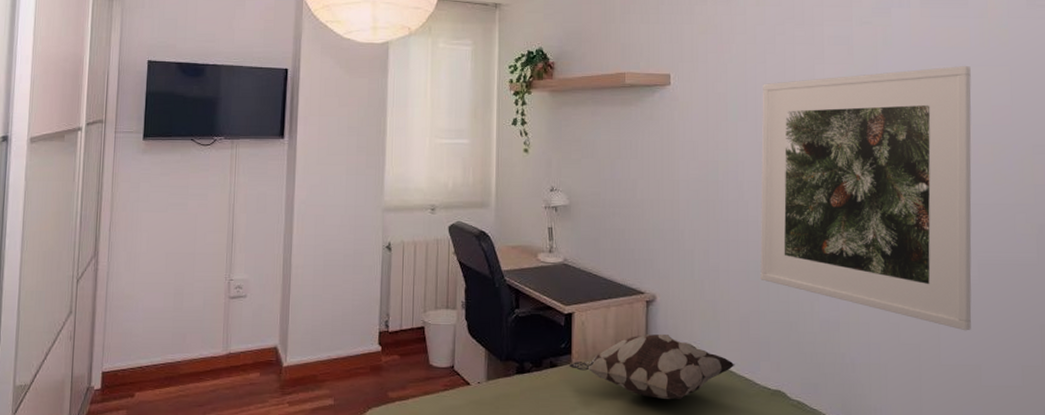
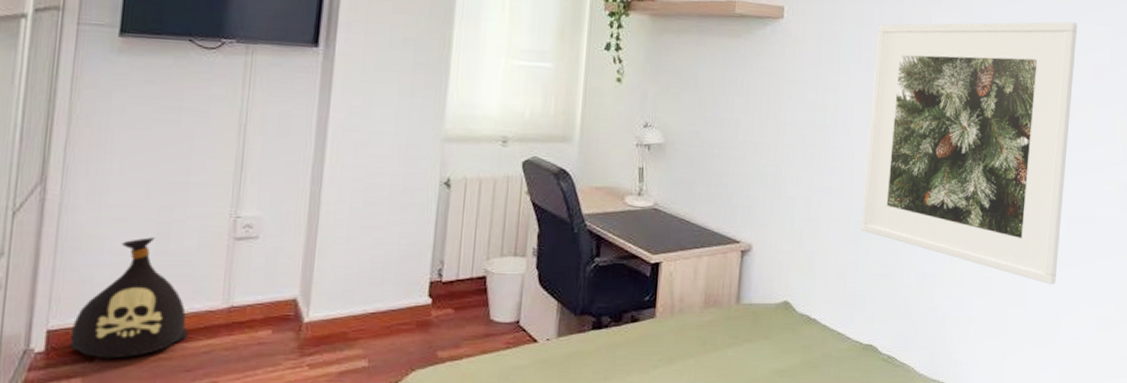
bag: none [117,298,200,395] -> present [69,237,189,359]
decorative pillow: present [569,333,735,399] -> none [652,285,829,355]

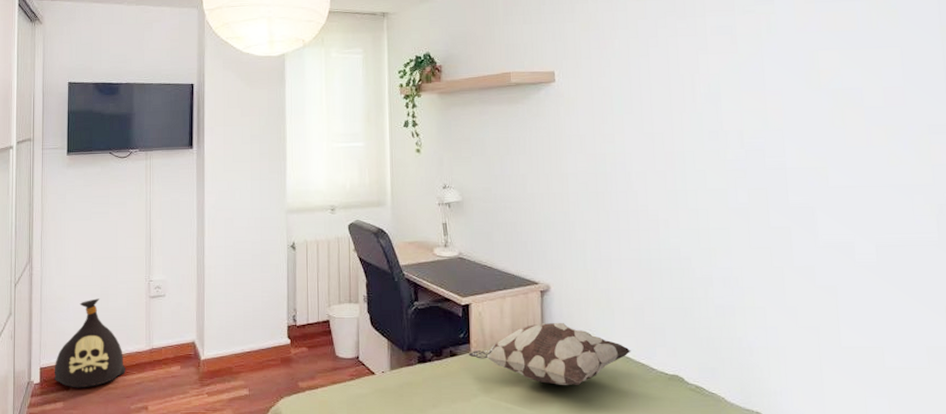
decorative pillow: none [652,285,829,355] -> present [468,322,631,385]
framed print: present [861,22,1077,285] -> none [647,49,872,313]

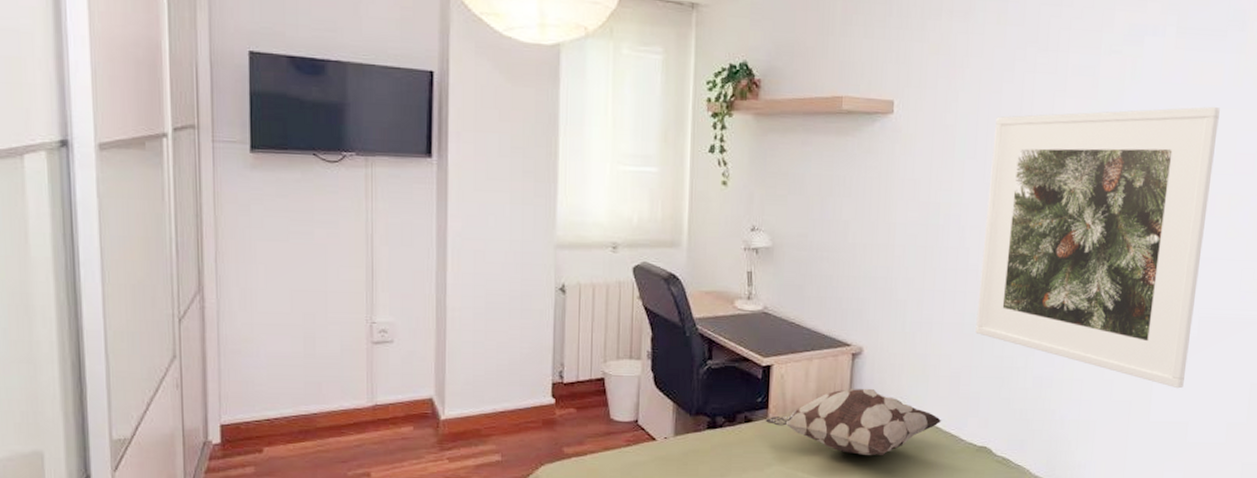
bag: present [54,298,126,388] -> none [240,342,341,451]
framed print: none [647,49,872,313] -> present [975,107,1220,389]

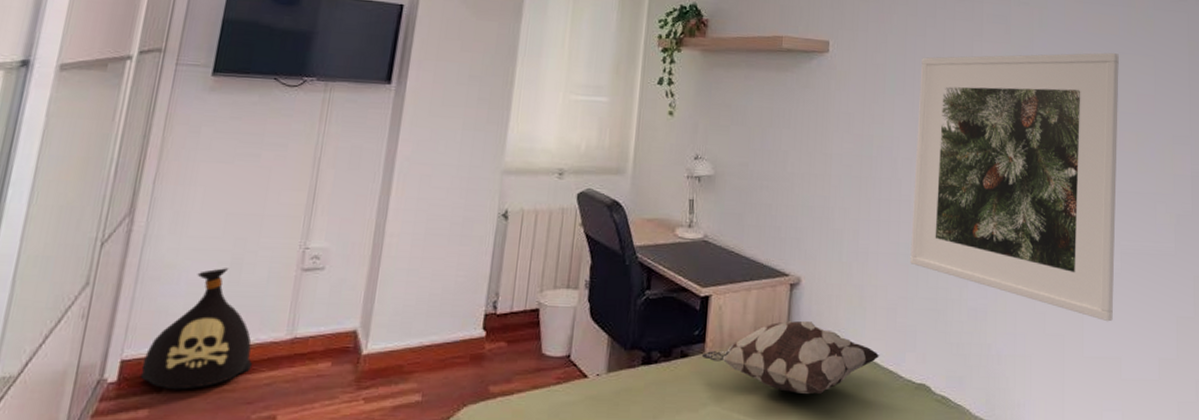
bag: none [240,342,341,451] -> present [139,268,253,390]

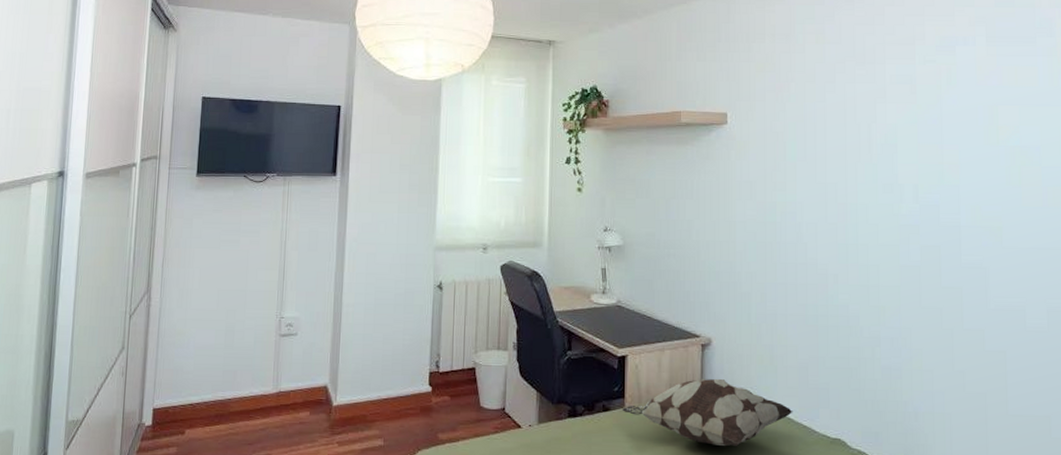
bag: present [139,268,253,390] -> none [168,335,250,433]
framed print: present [910,52,1119,322] -> none [819,106,1041,381]

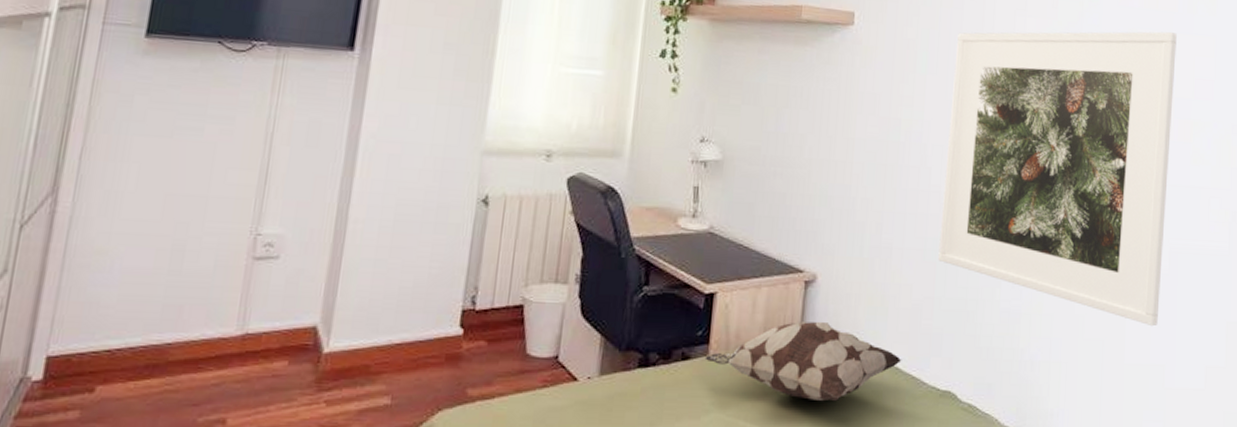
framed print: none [819,106,1041,381] -> present [938,31,1177,327]

